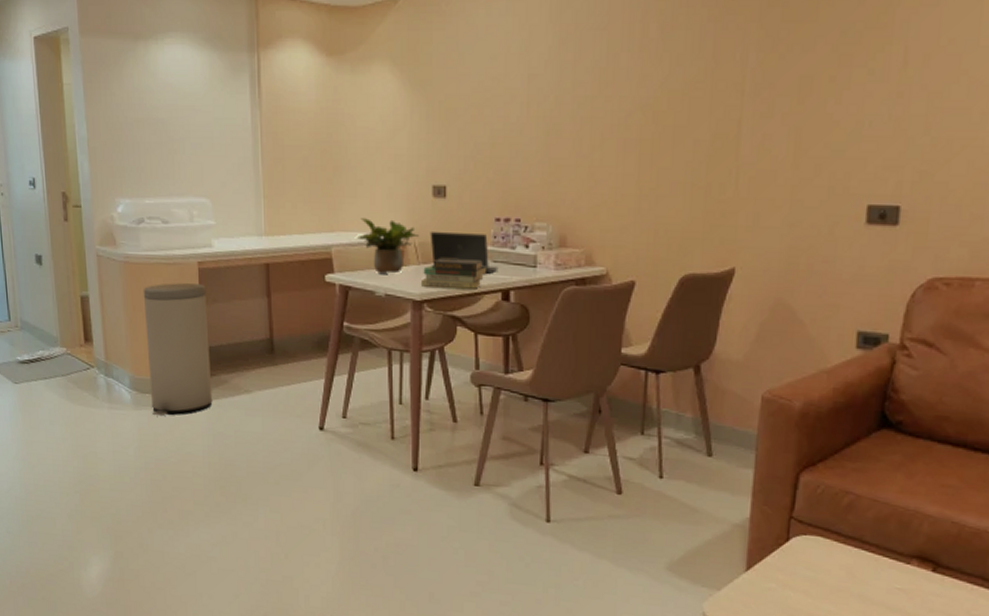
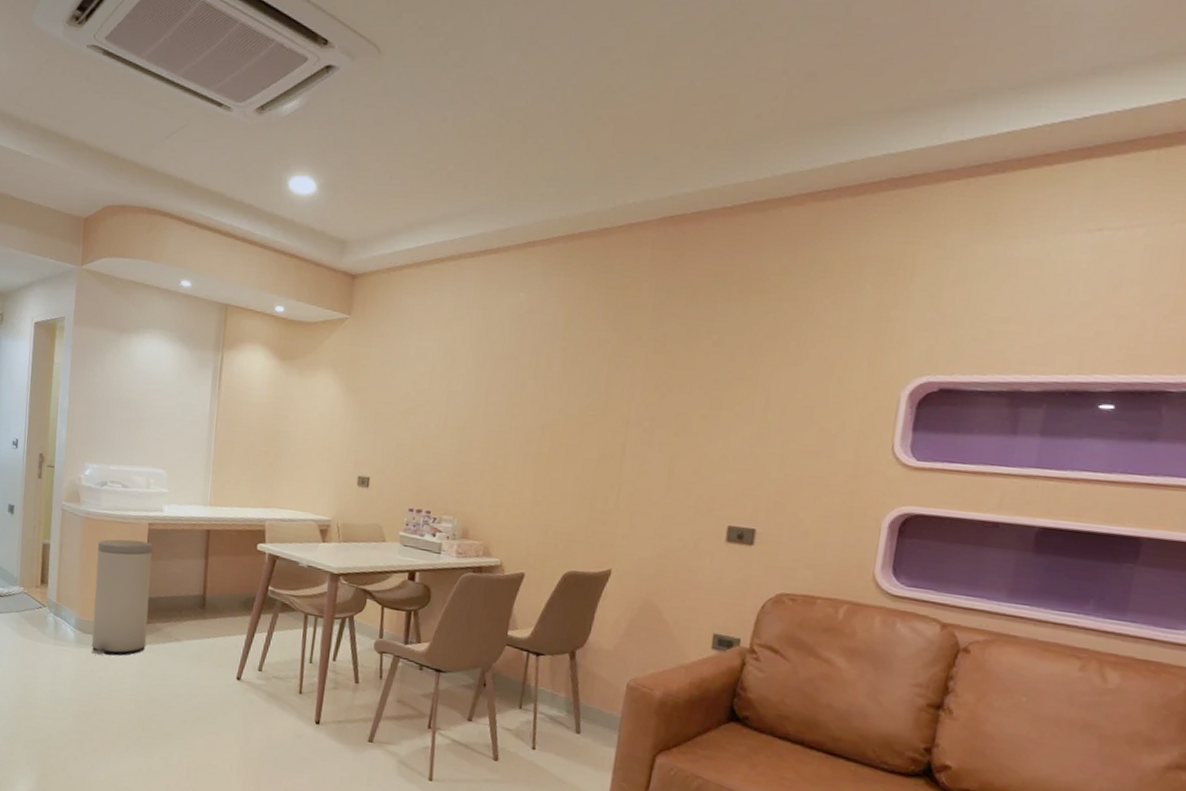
potted plant: present [356,218,419,274] -> none [288,498,342,549]
books: present [420,258,486,289] -> none [339,539,397,568]
laptop: present [430,232,499,274] -> none [351,515,408,556]

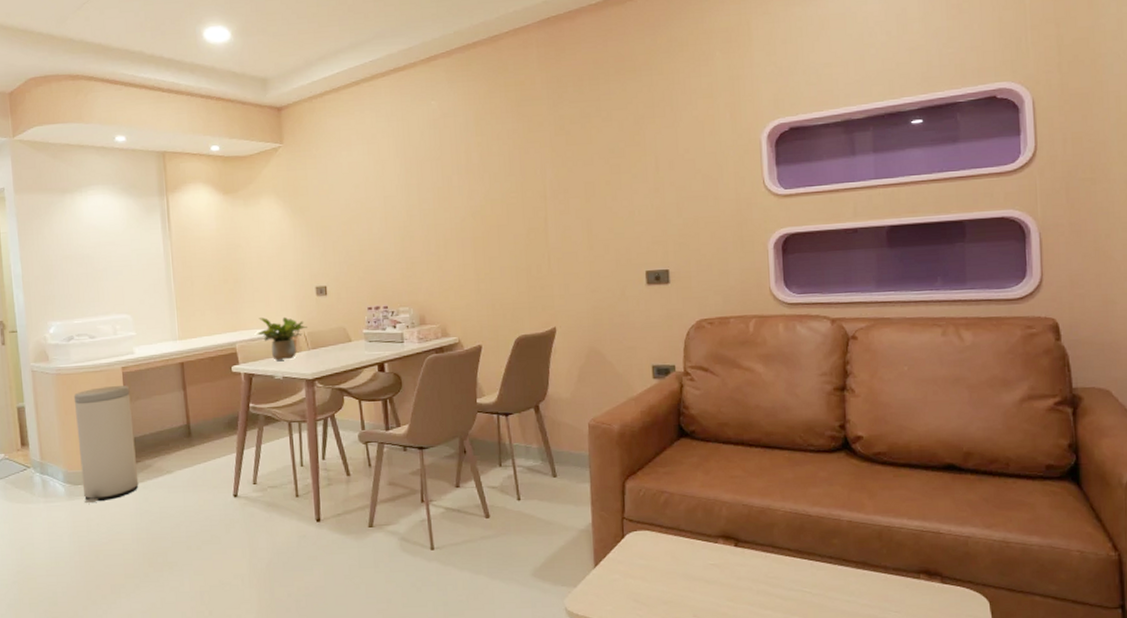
potted plant: none [288,498,342,549] -> present [256,316,307,361]

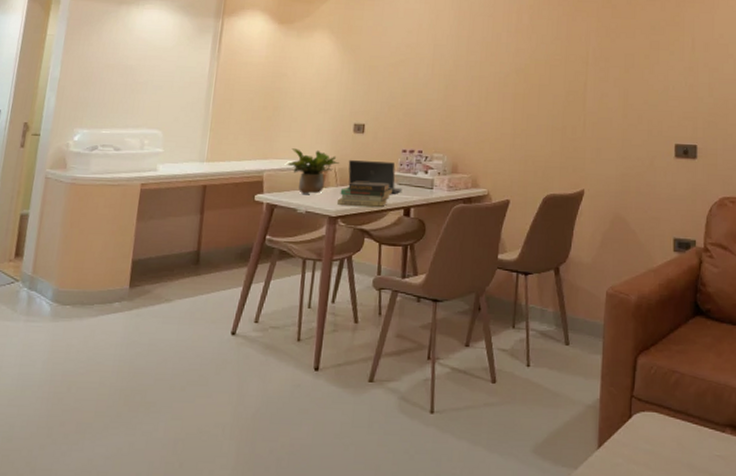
pedal bin: present [73,386,139,504] -> none [69,202,145,328]
books: none [311,341,364,367] -> present [336,181,392,207]
laptop: none [316,321,374,352] -> present [348,160,403,194]

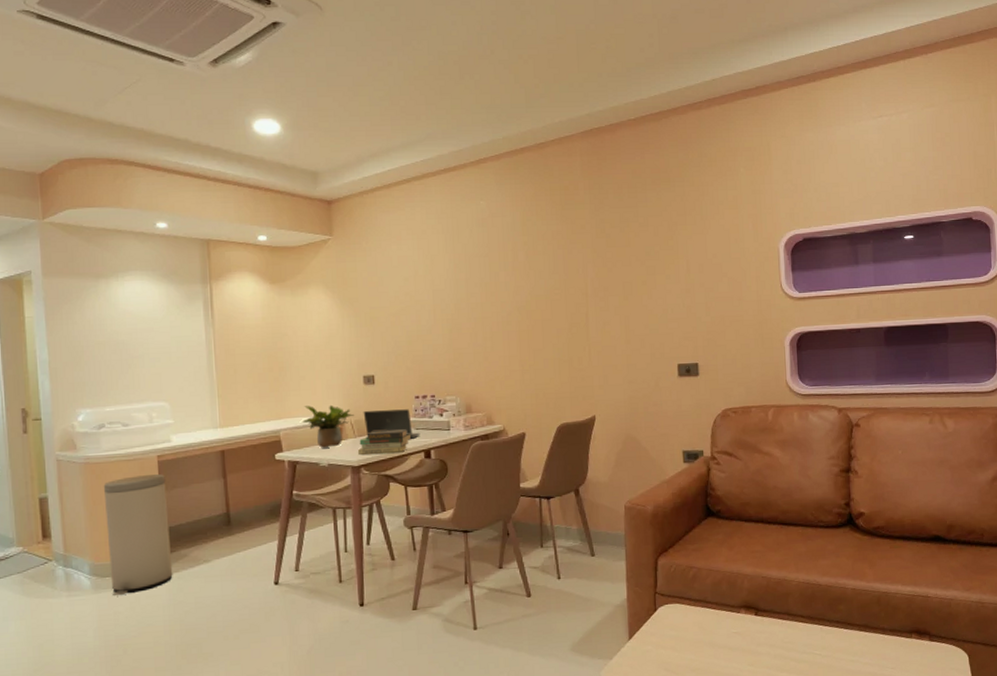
pedal bin: none [69,202,145,328] -> present [103,474,173,597]

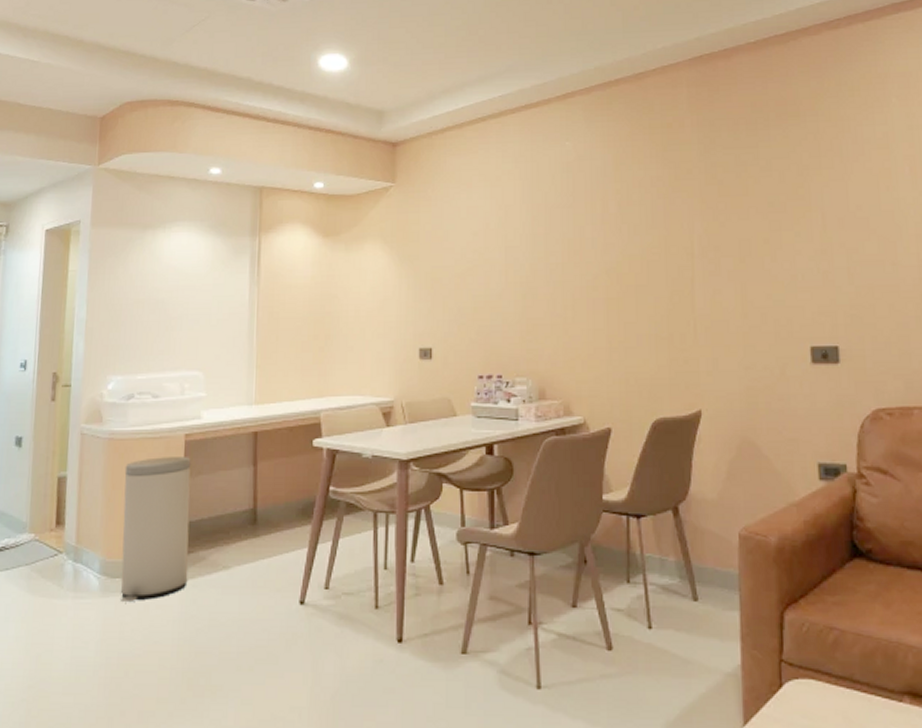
potted plant: present [301,404,354,448] -> none [345,382,406,435]
books: present [357,429,410,455] -> none [407,416,470,446]
laptop: present [363,409,420,439] -> none [416,391,482,429]

